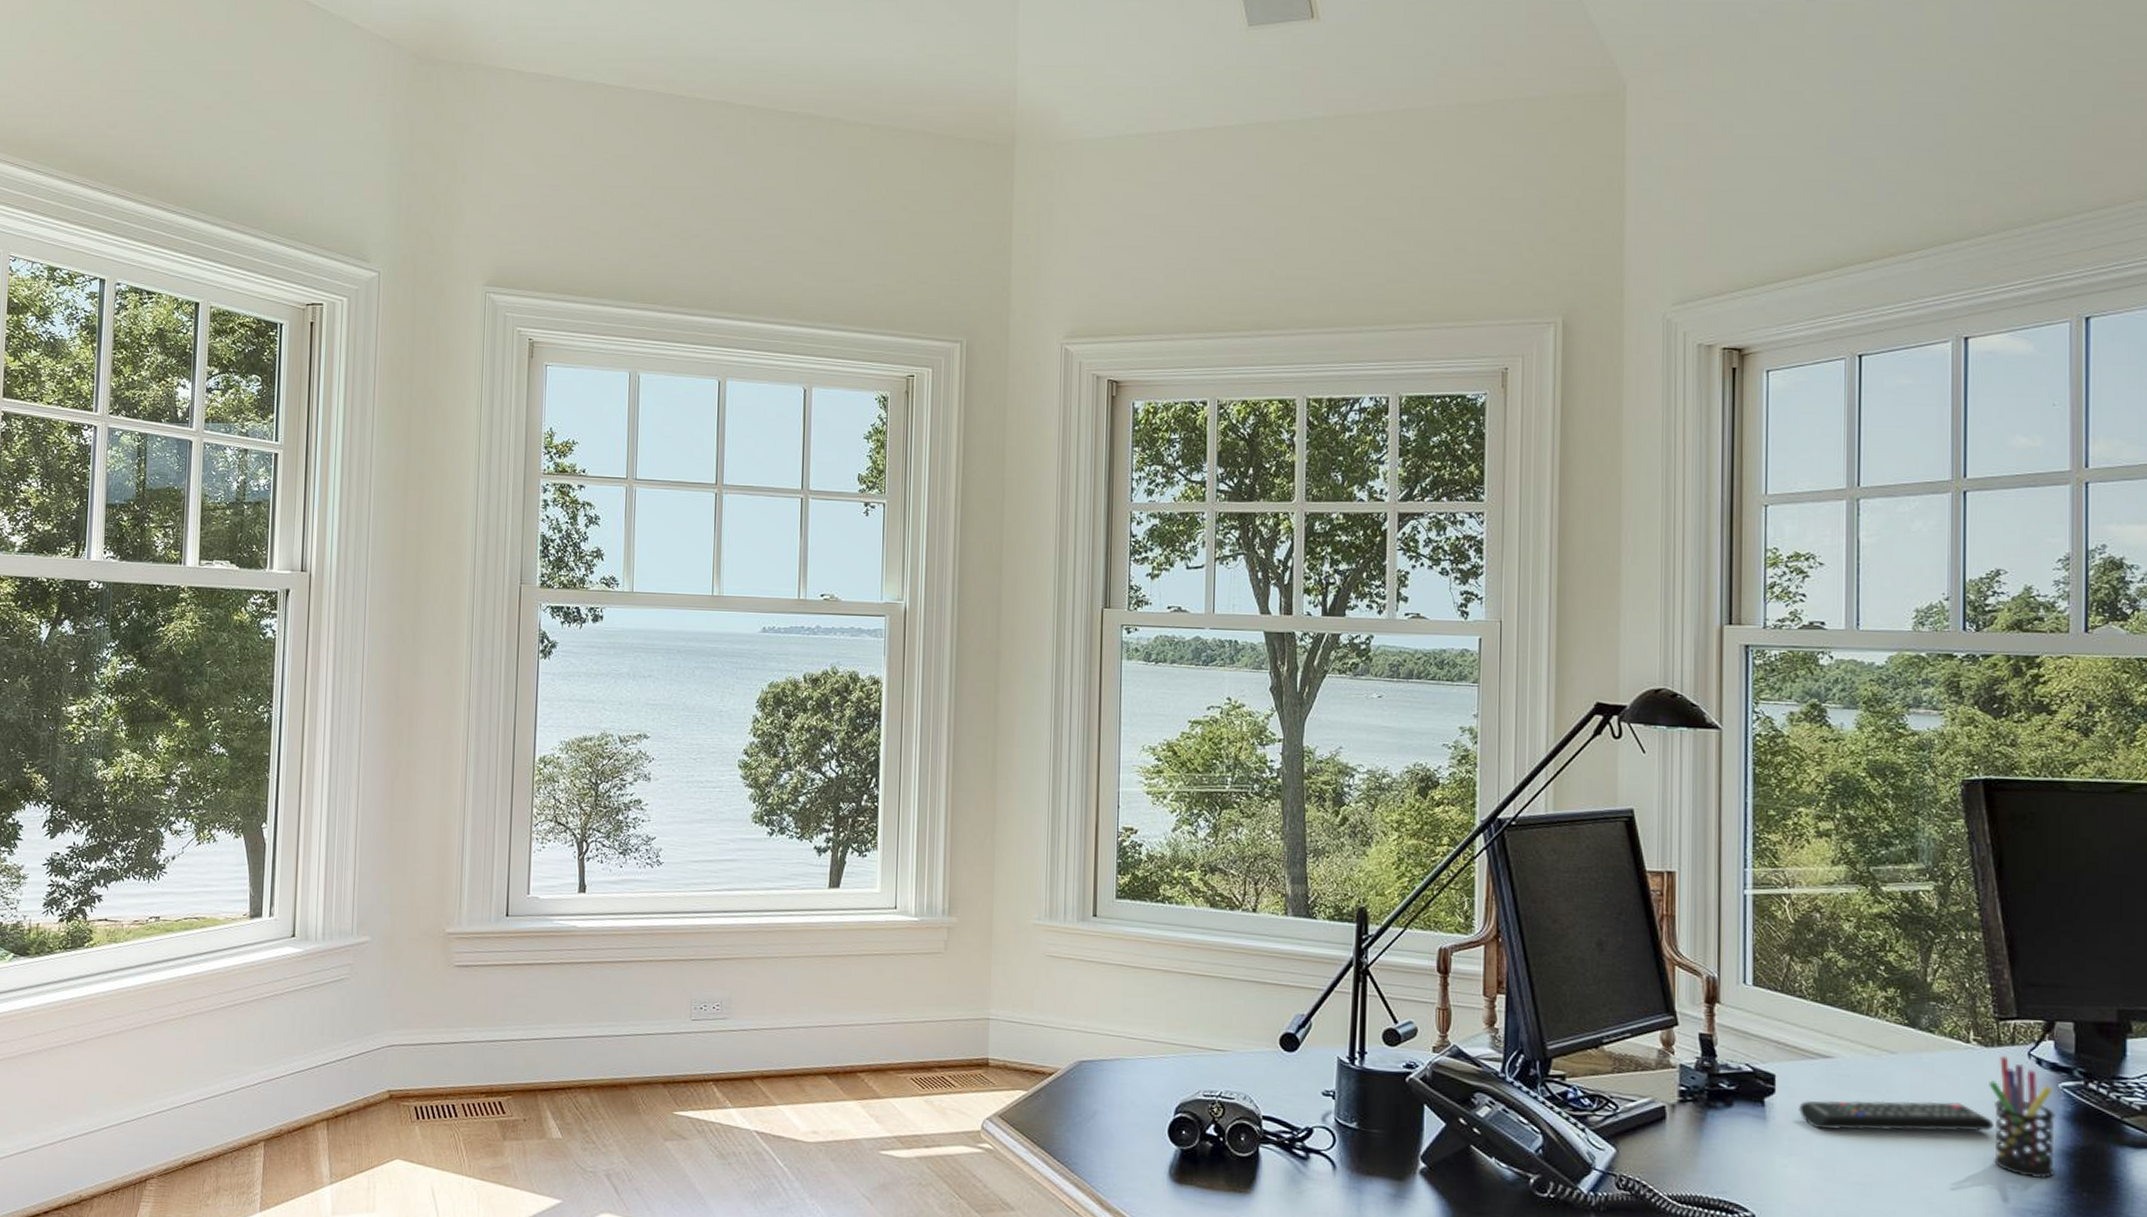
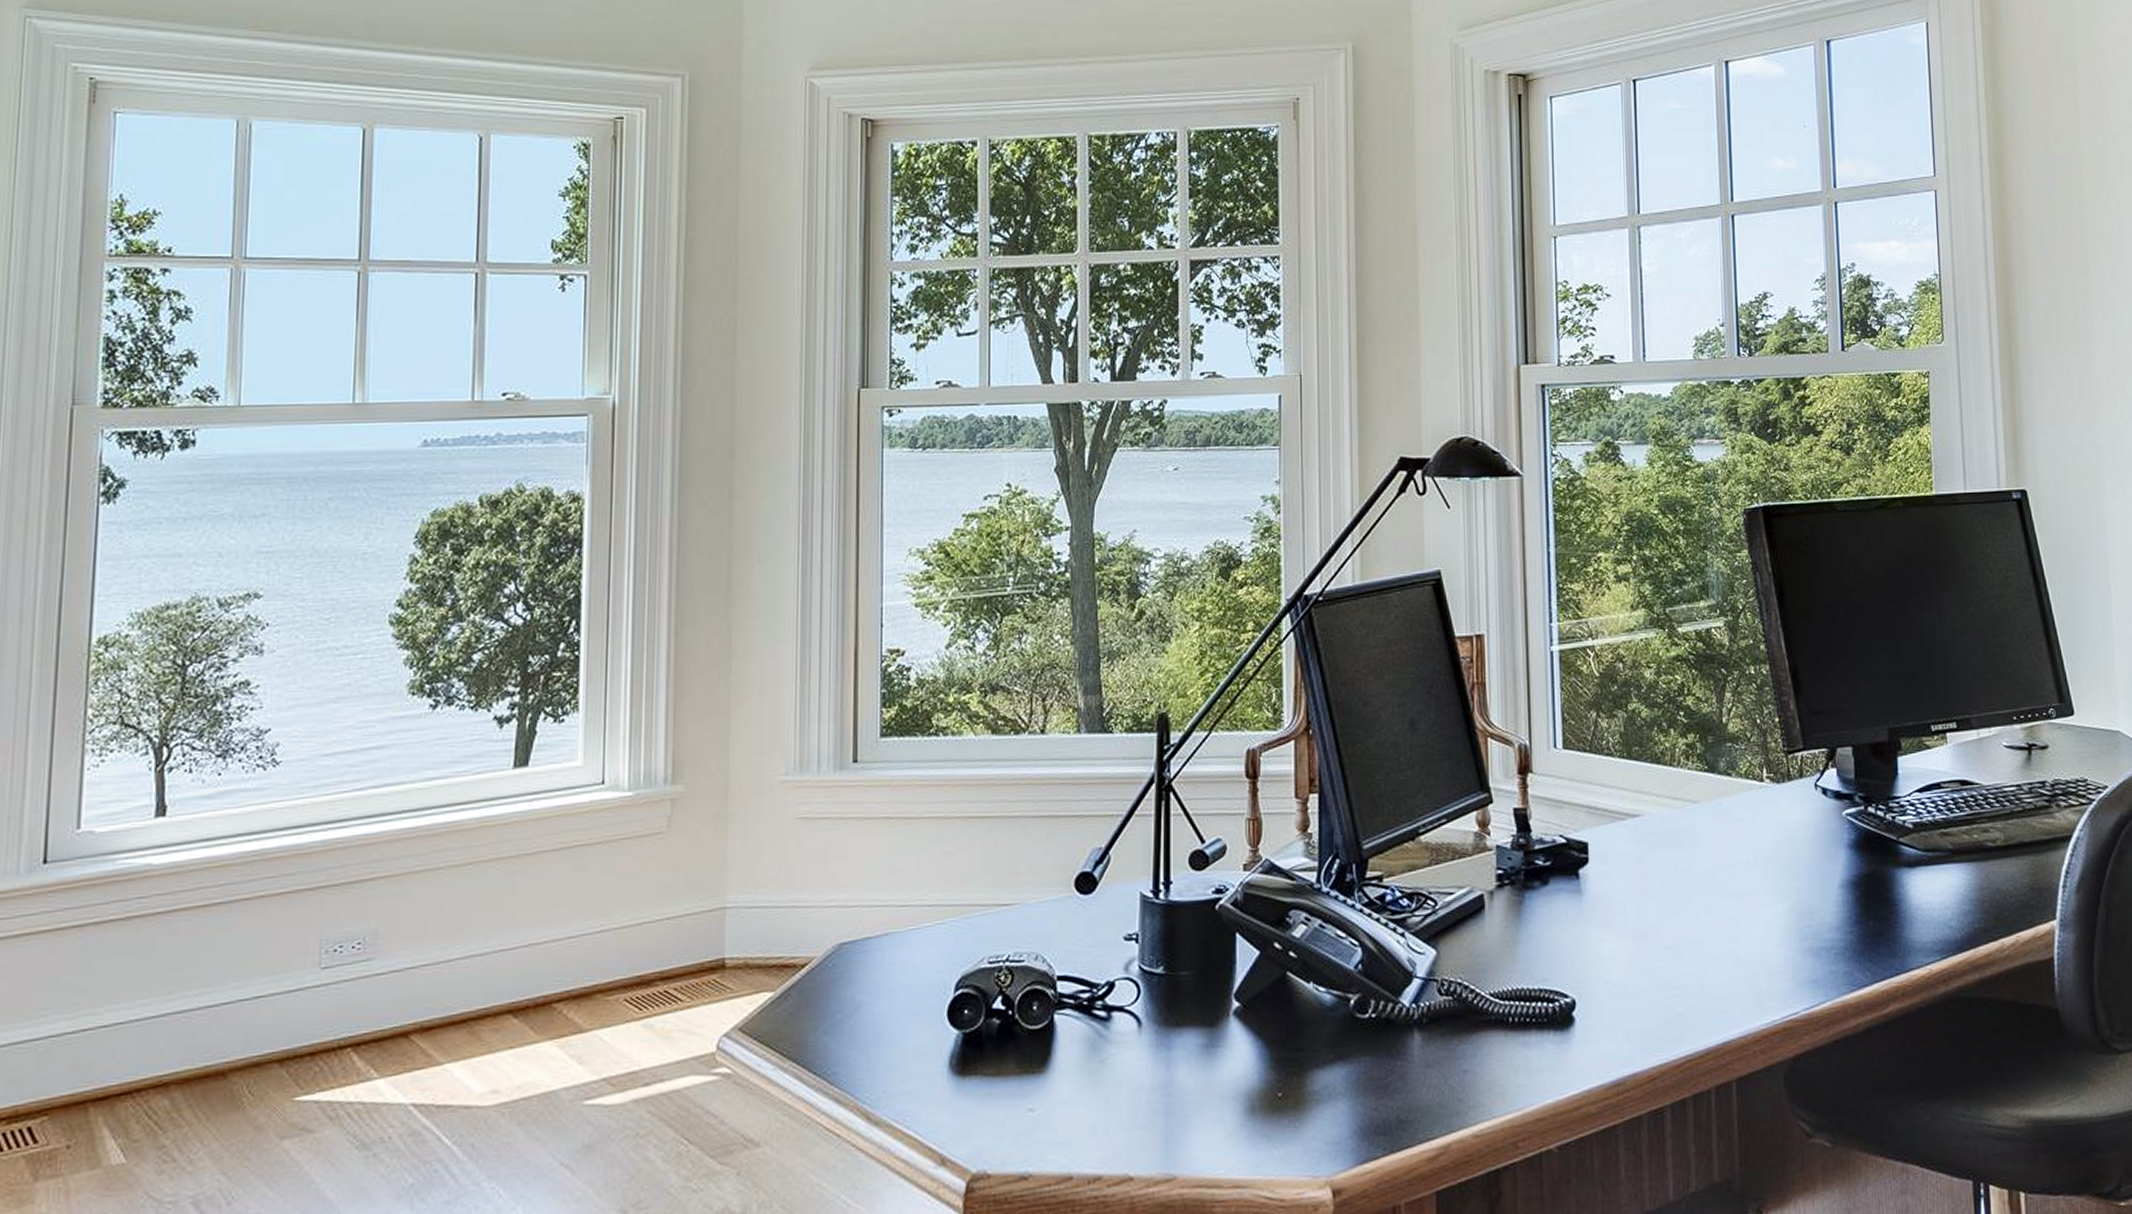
remote control: present [1799,1100,1994,1132] -> none [1612,846,1789,895]
pen holder: present [1989,1055,2055,1179] -> none [1782,789,1844,914]

